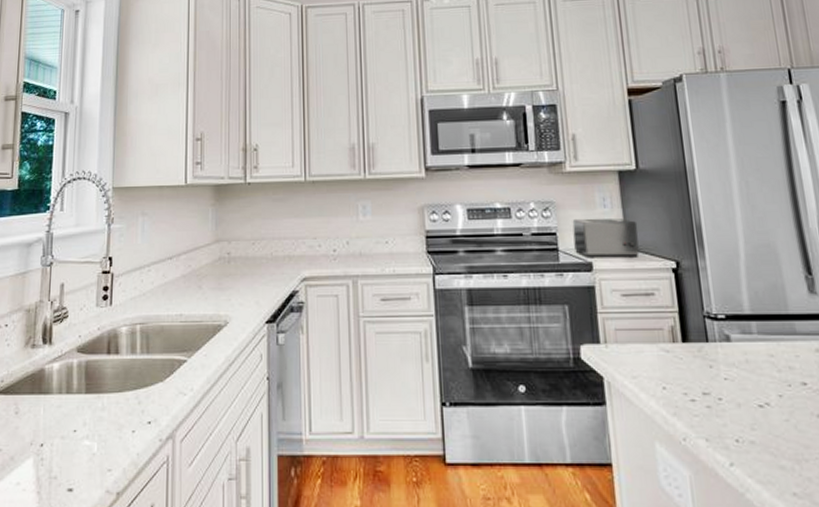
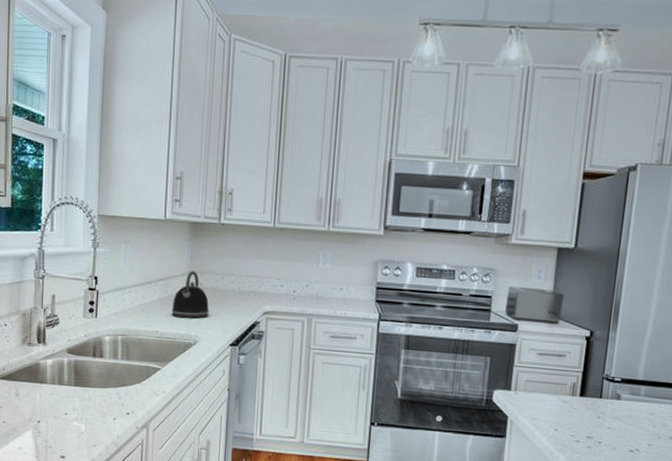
kettle: none [196,239,240,296] -> present [171,271,209,319]

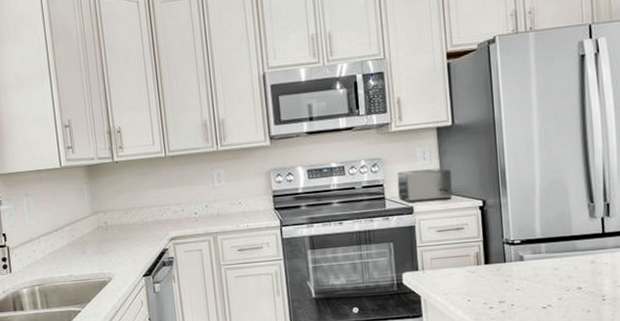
kettle: present [171,271,209,319] -> none [81,211,119,259]

